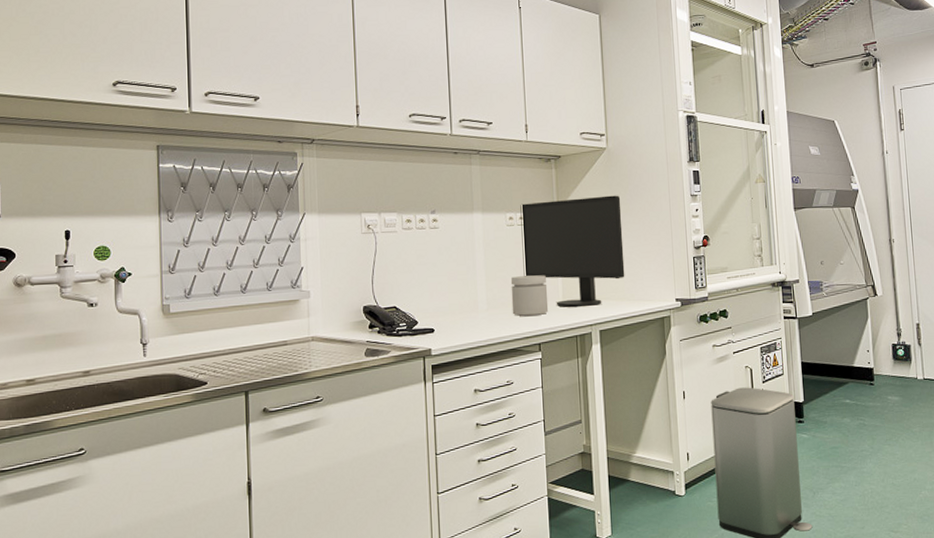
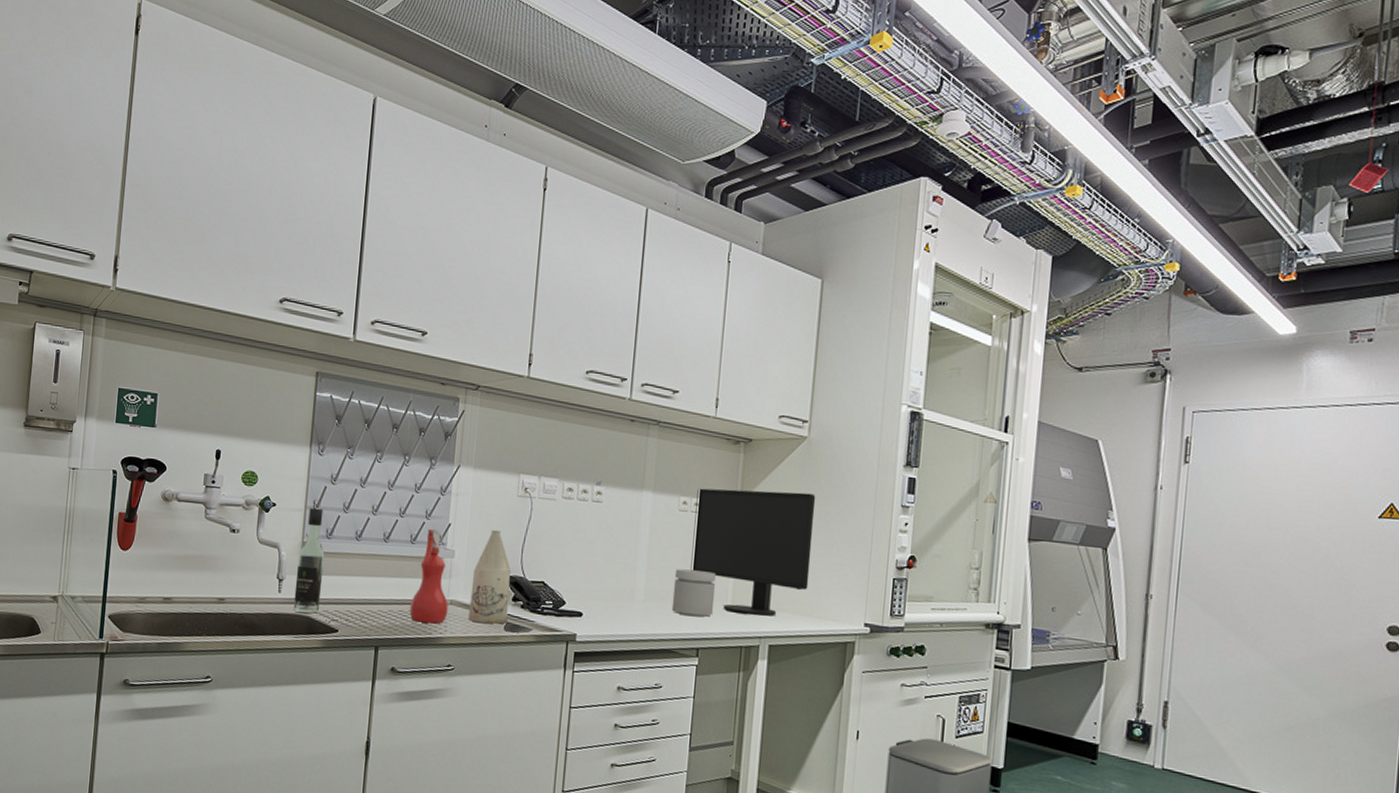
bottle: none [159,271,187,373] -> present [293,507,325,614]
spray bottle: none [274,274,311,362] -> present [409,528,449,624]
decorative bottle: none [329,267,367,354] -> present [468,530,511,624]

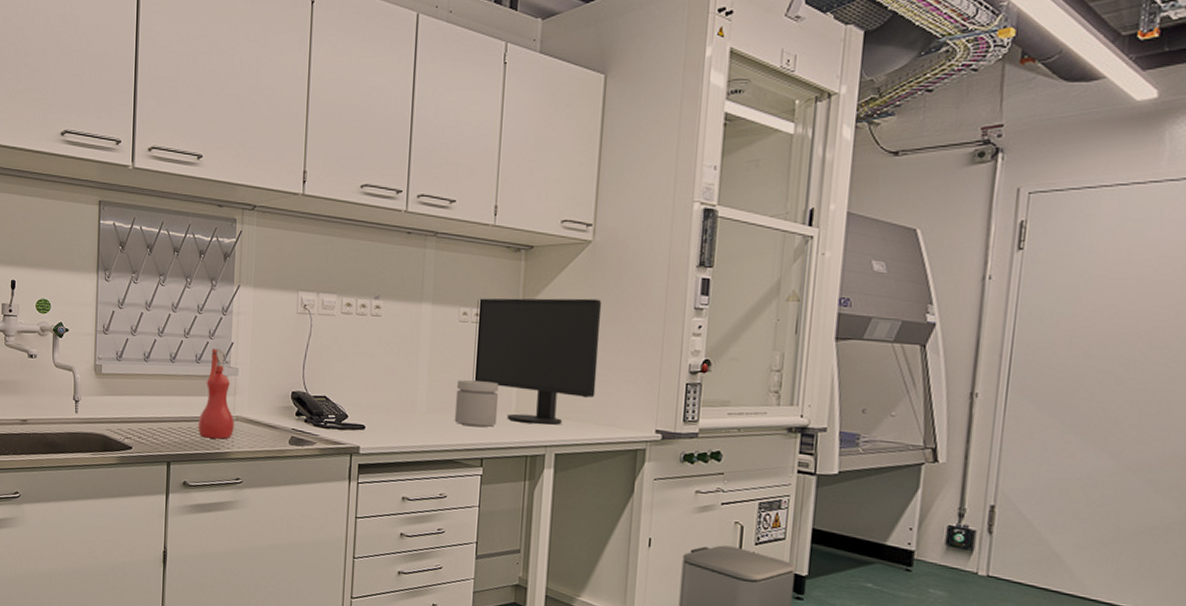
bottle: present [293,507,325,614] -> none [90,331,116,432]
decorative bottle: present [468,530,511,624] -> none [254,347,293,439]

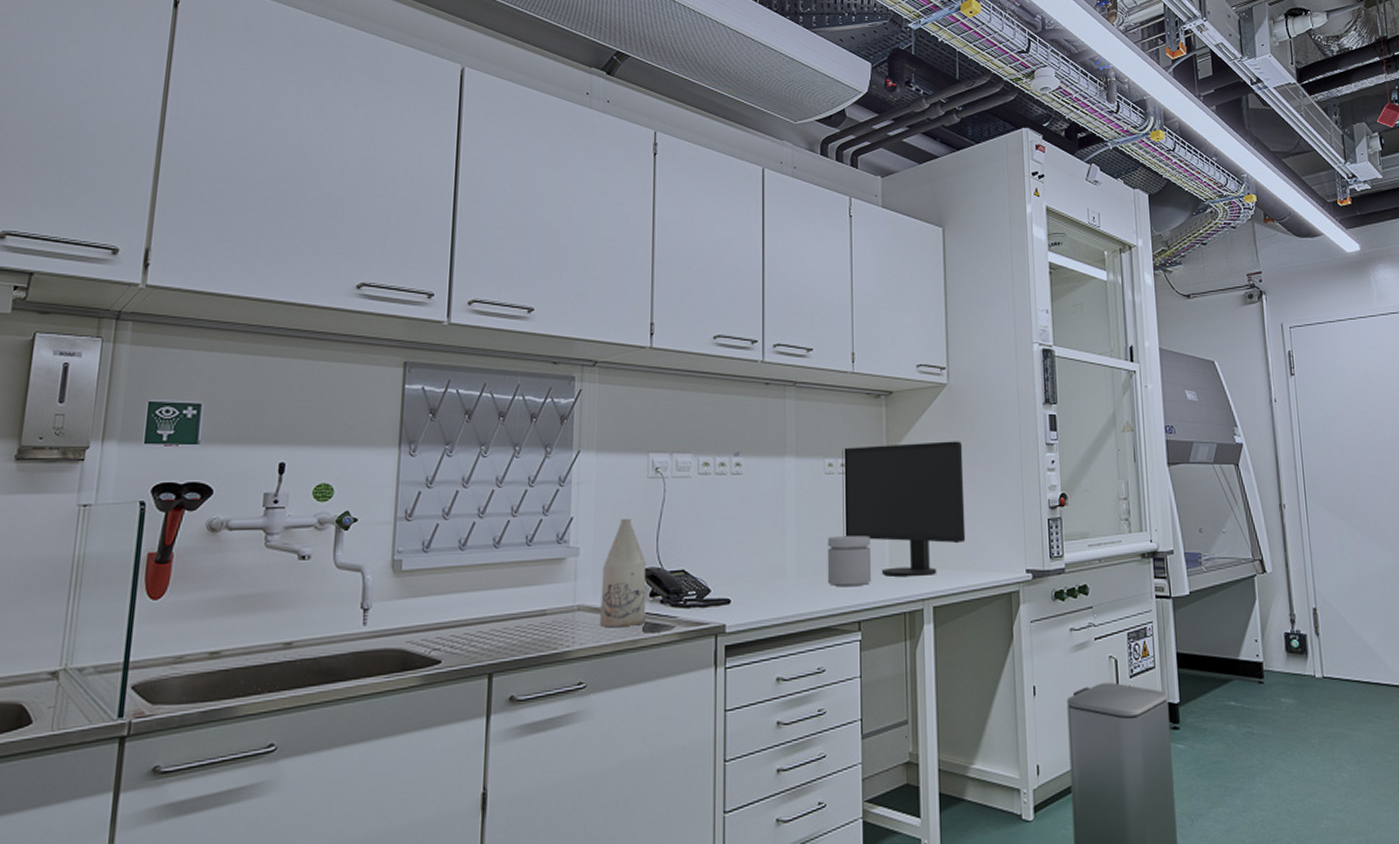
spray bottle: present [198,347,235,439] -> none [529,525,575,637]
decorative bottle: none [254,347,293,439] -> present [600,519,647,628]

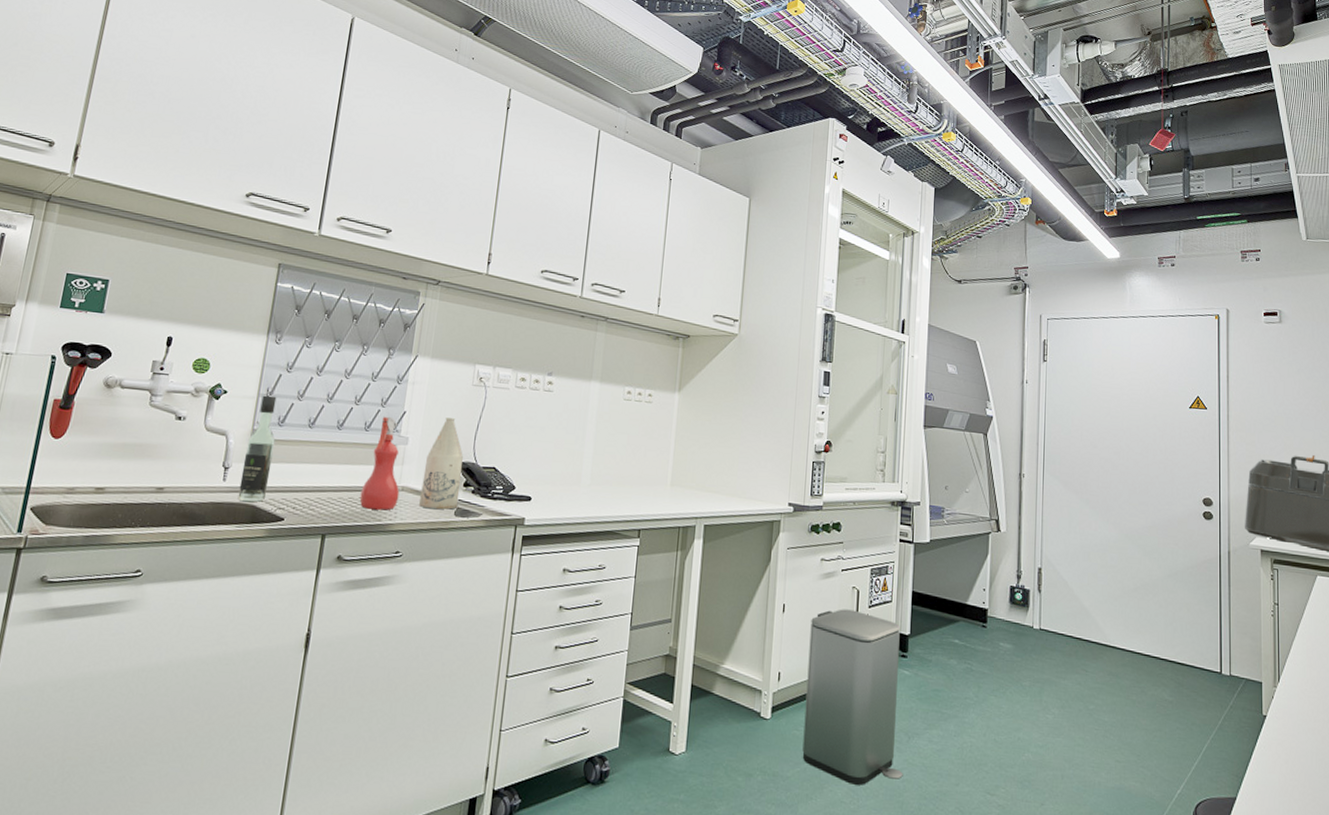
bottle: none [383,518,421,647] -> present [237,395,277,502]
spray bottle: none [529,525,575,637] -> present [359,416,400,510]
jar: present [827,536,872,587] -> none [615,454,657,500]
computer monitor: present [842,441,966,578] -> none [633,379,746,498]

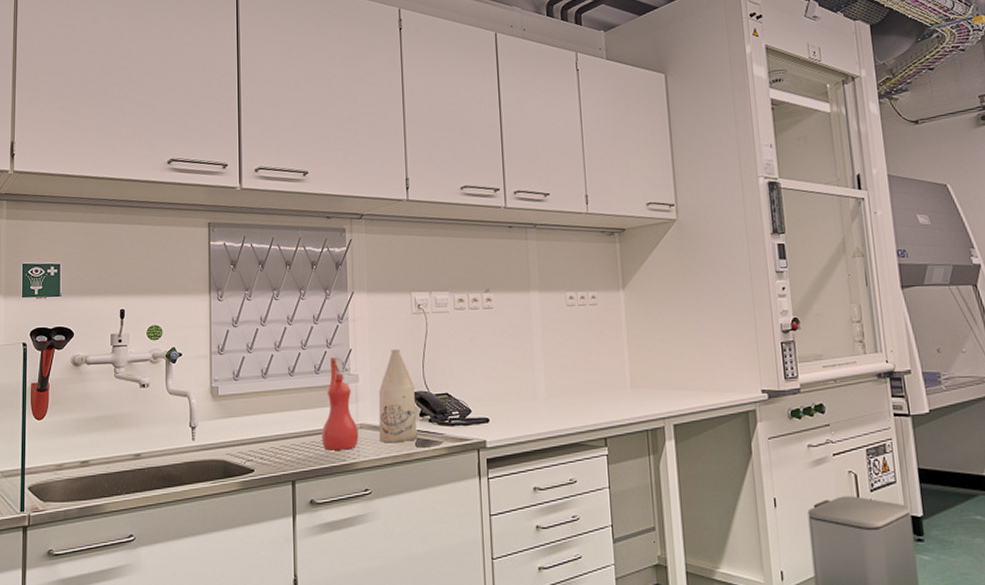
bottle: present [237,395,277,502] -> none [208,352,234,458]

